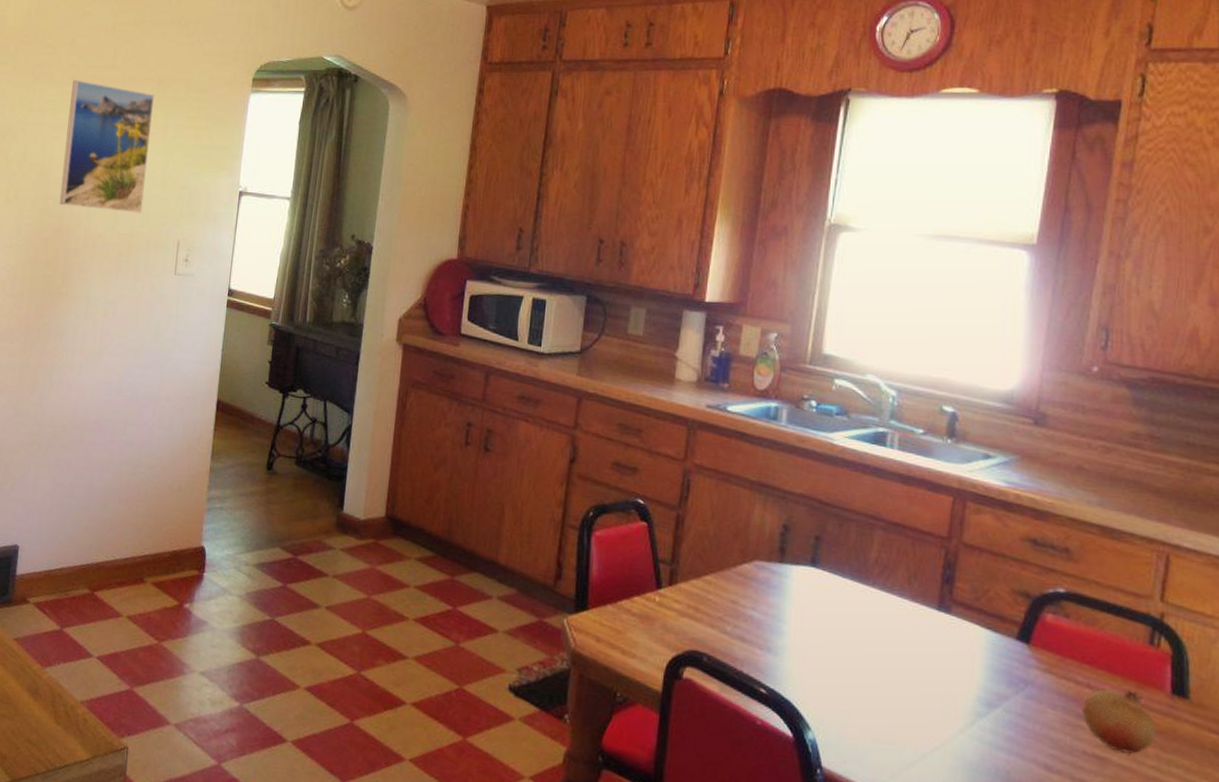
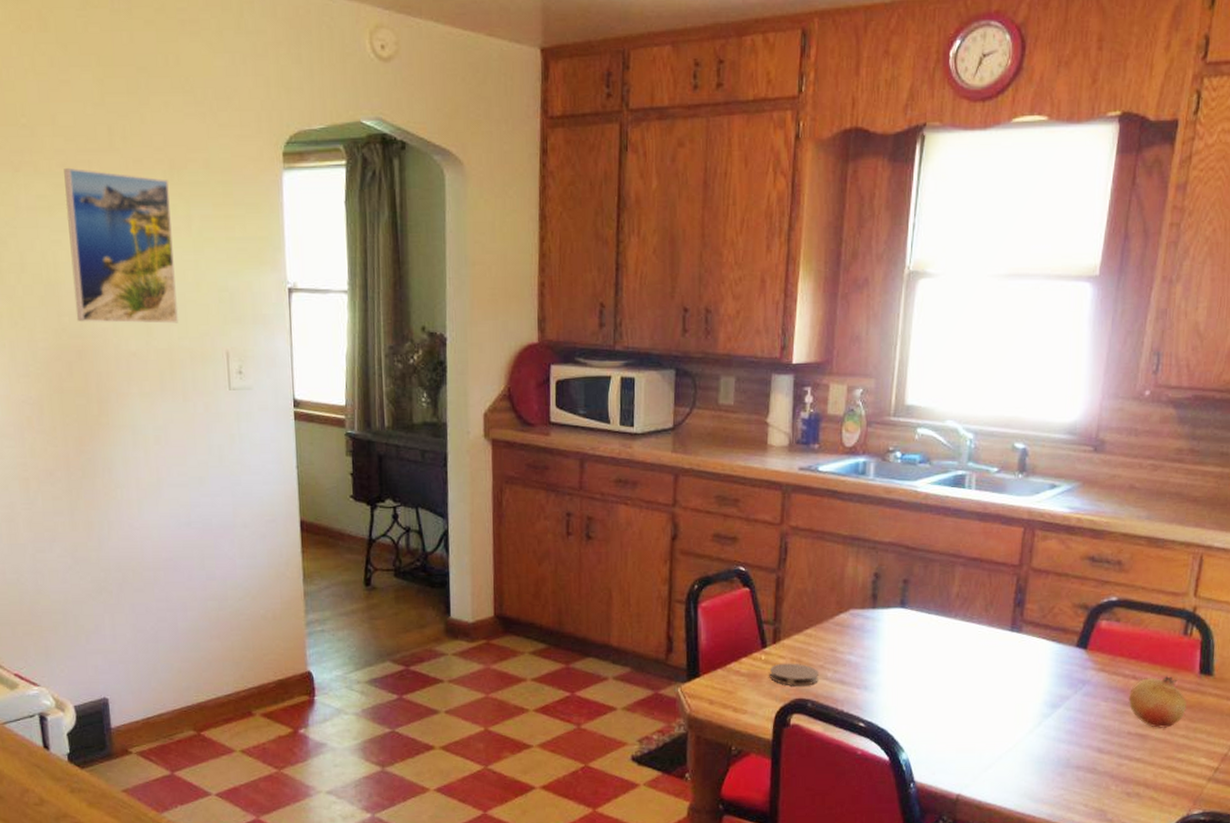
coaster: none [662,608,717,638] -> present [769,663,819,686]

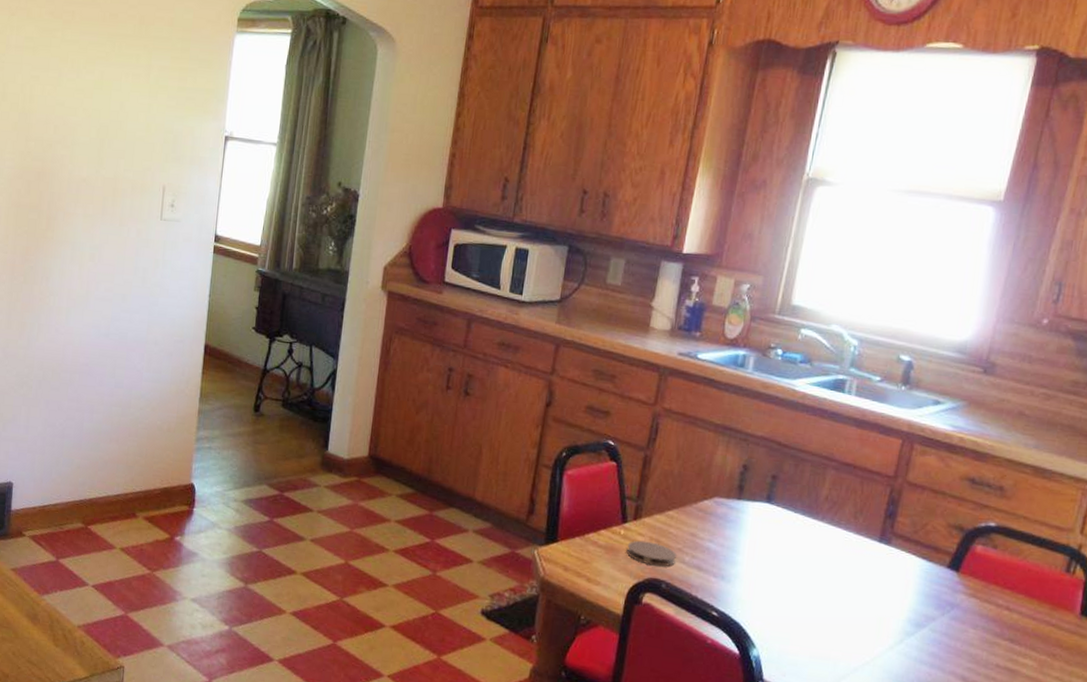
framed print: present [64,168,179,324] -> none [41,16,136,157]
fruit: present [1128,675,1186,728] -> none [999,611,1064,667]

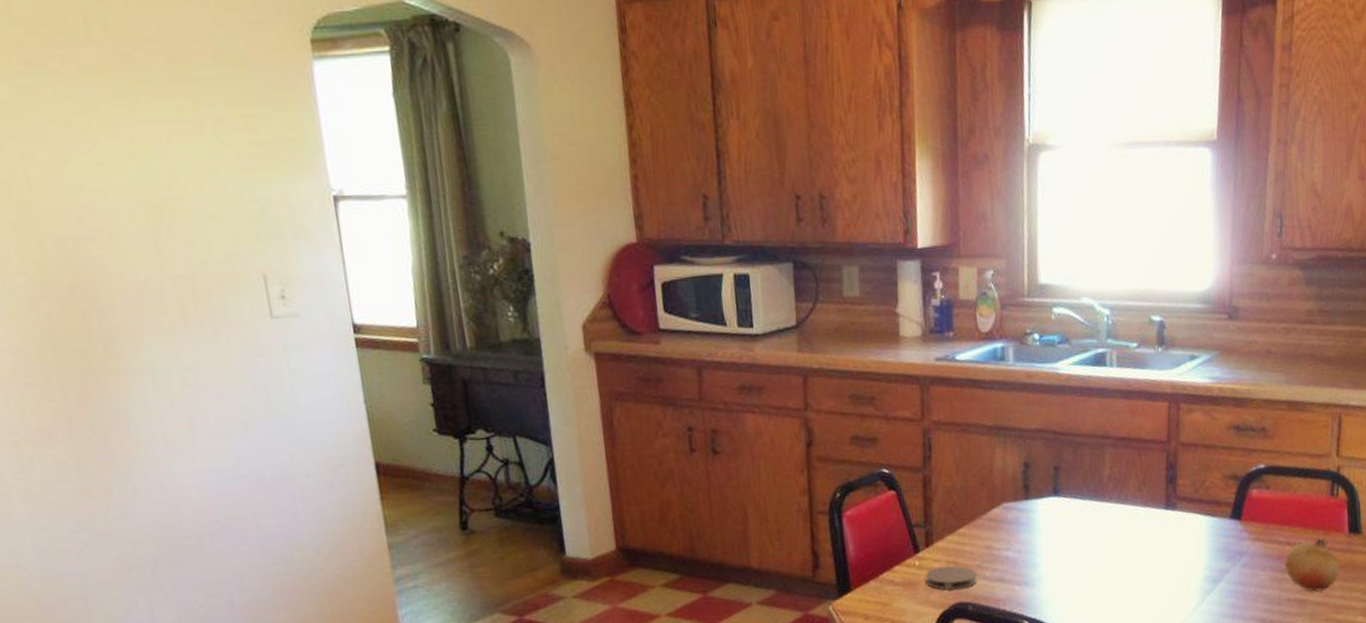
fruit: none [999,611,1064,667] -> present [1284,538,1340,592]

